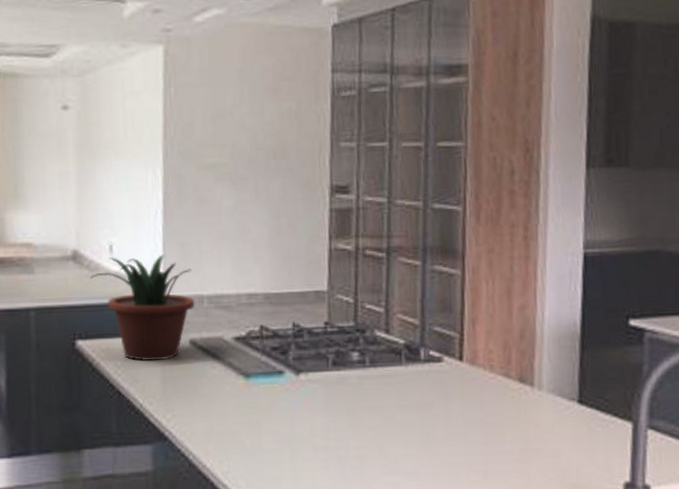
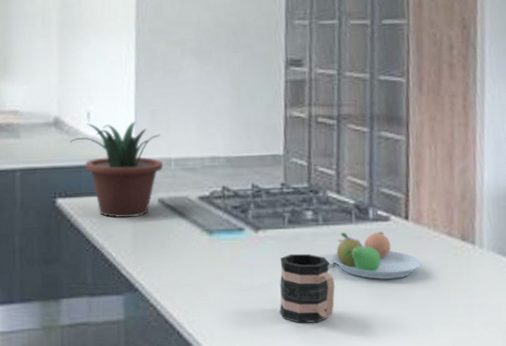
mug: none [322,397,383,472] -> present [279,253,335,323]
fruit bowl: none [380,373,475,425] -> present [332,232,421,279]

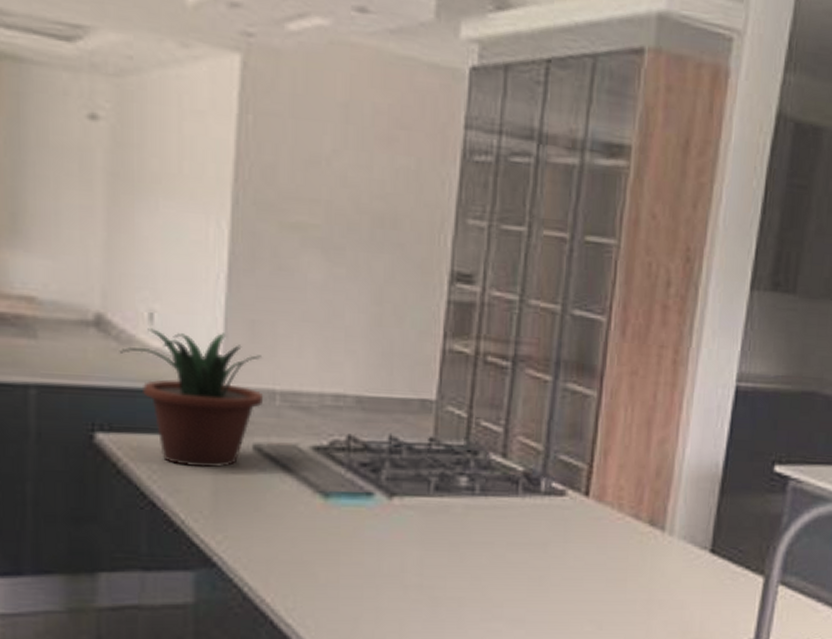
mug: present [279,253,335,323] -> none [412,529,488,616]
fruit bowl: present [332,232,421,279] -> none [488,506,598,567]

